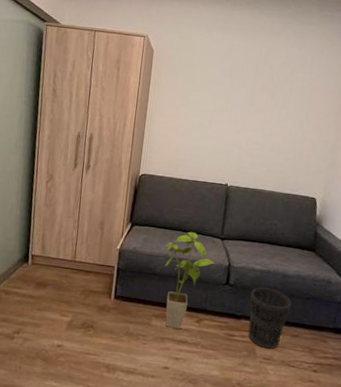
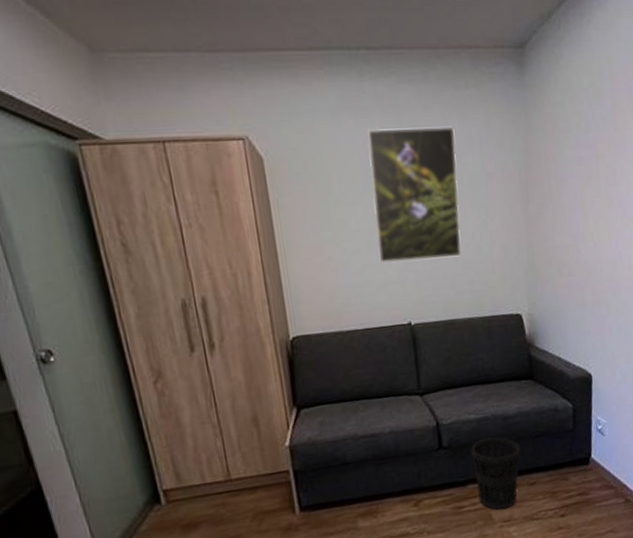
house plant: present [165,231,215,329] -> none [350,395,420,525]
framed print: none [215,42,294,144] -> present [367,126,463,263]

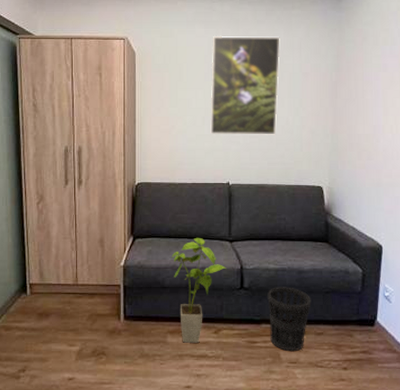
house plant: none [350,395,420,525] -> present [172,237,227,343]

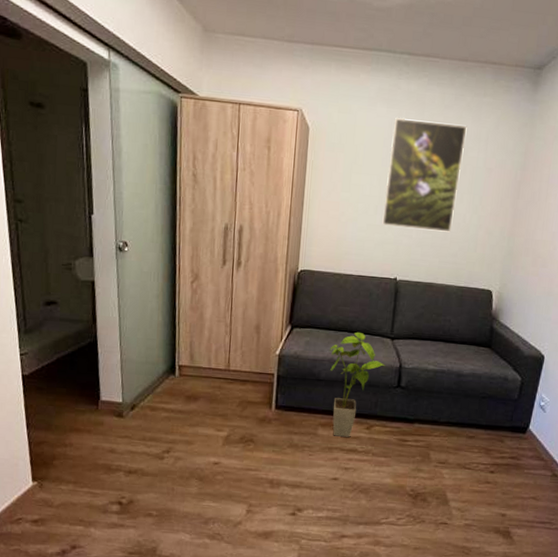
wastebasket: present [267,287,312,352] -> none [421,388,467,453]

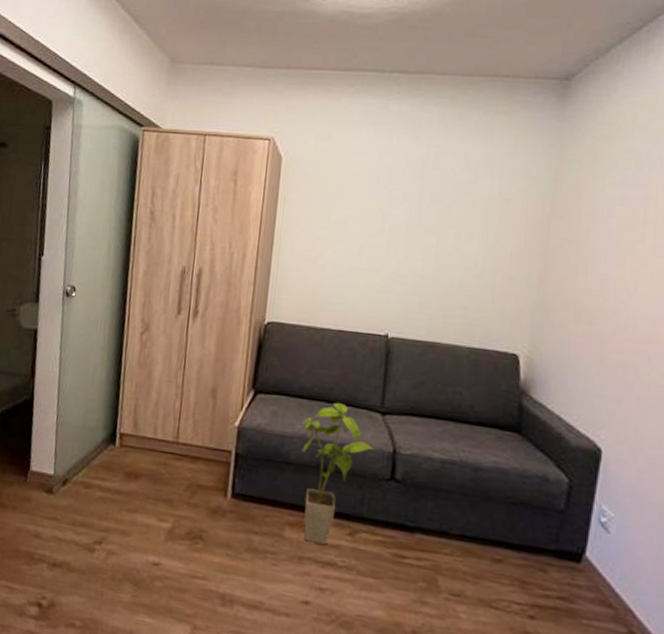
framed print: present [382,117,467,232] -> none [368,142,475,278]

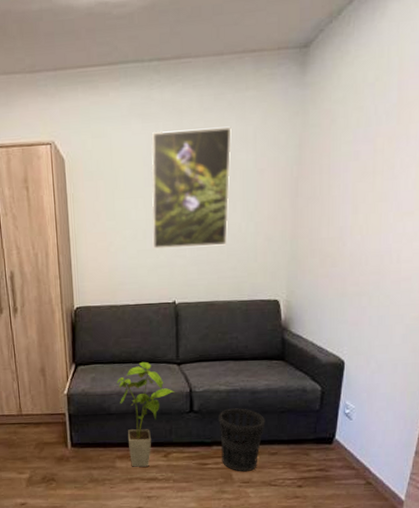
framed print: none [368,142,475,278] -> present [151,126,232,249]
wastebasket: none [425,485,490,580] -> present [218,408,265,472]

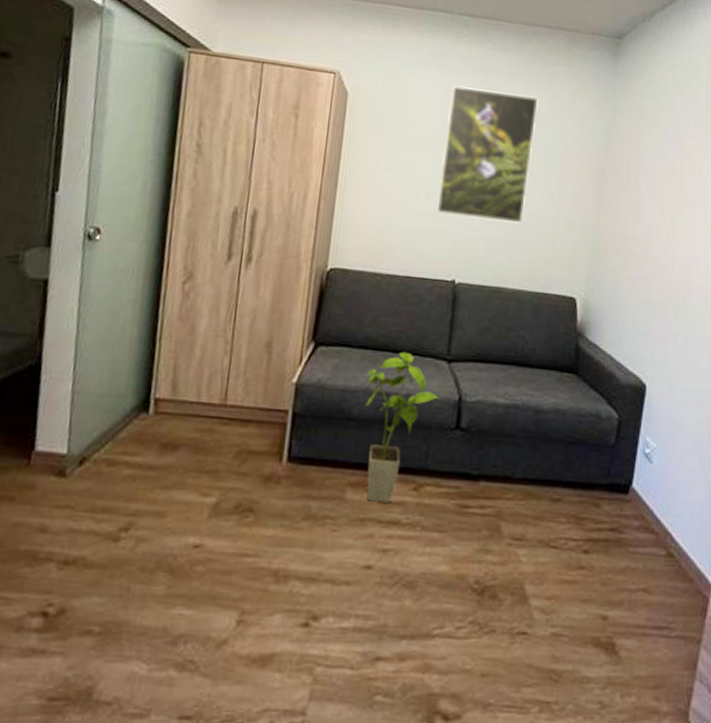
wastebasket: present [218,408,265,472] -> none [489,430,549,524]

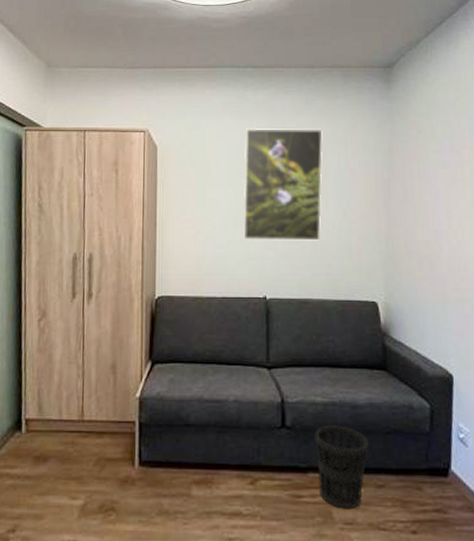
house plant: present [365,351,440,503] -> none [198,363,264,497]
wastebasket: none [489,430,549,524] -> present [315,425,369,509]

